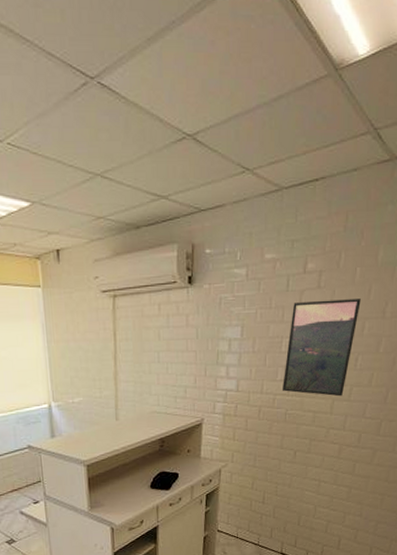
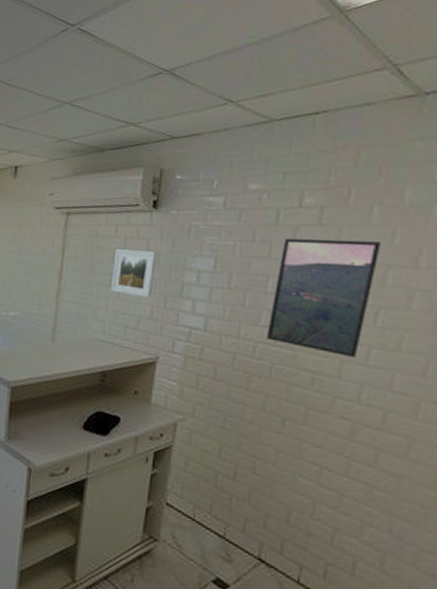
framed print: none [159,326,196,370] -> present [110,249,158,299]

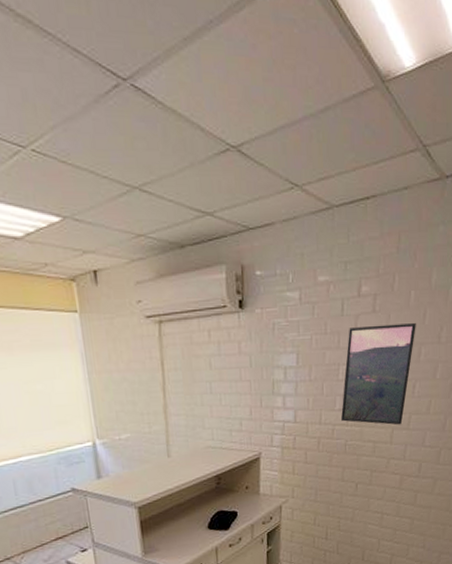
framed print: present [110,249,158,299] -> none [211,353,249,401]

